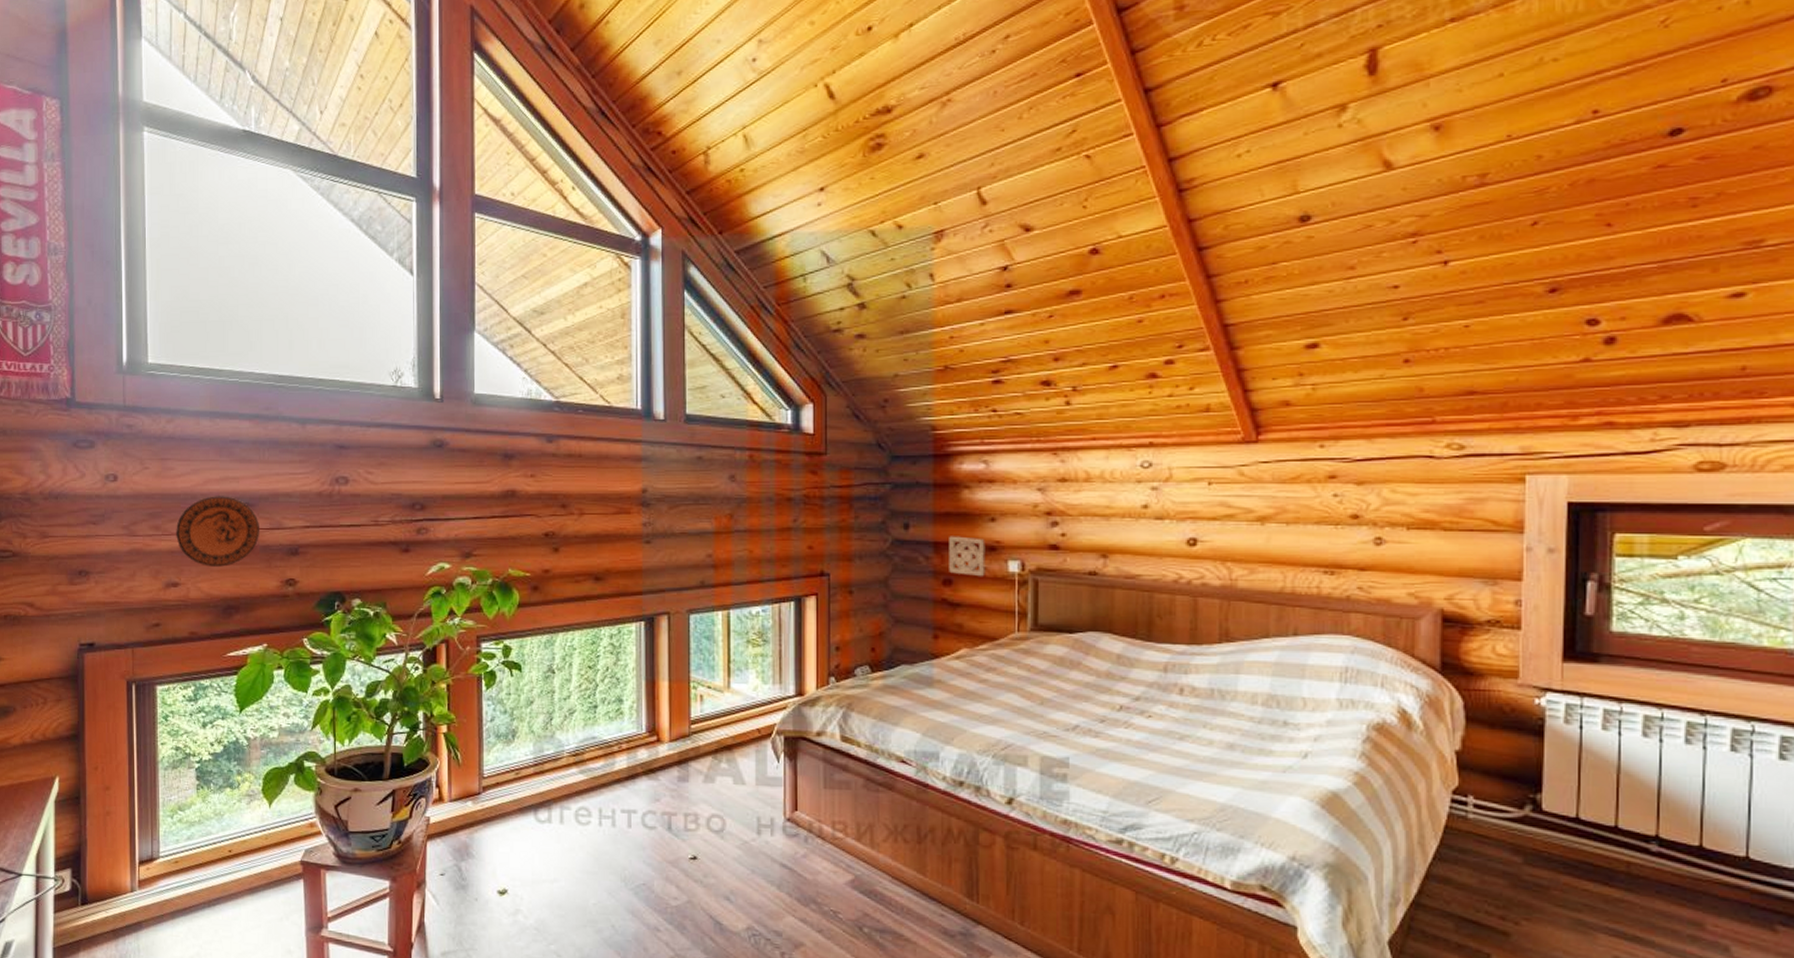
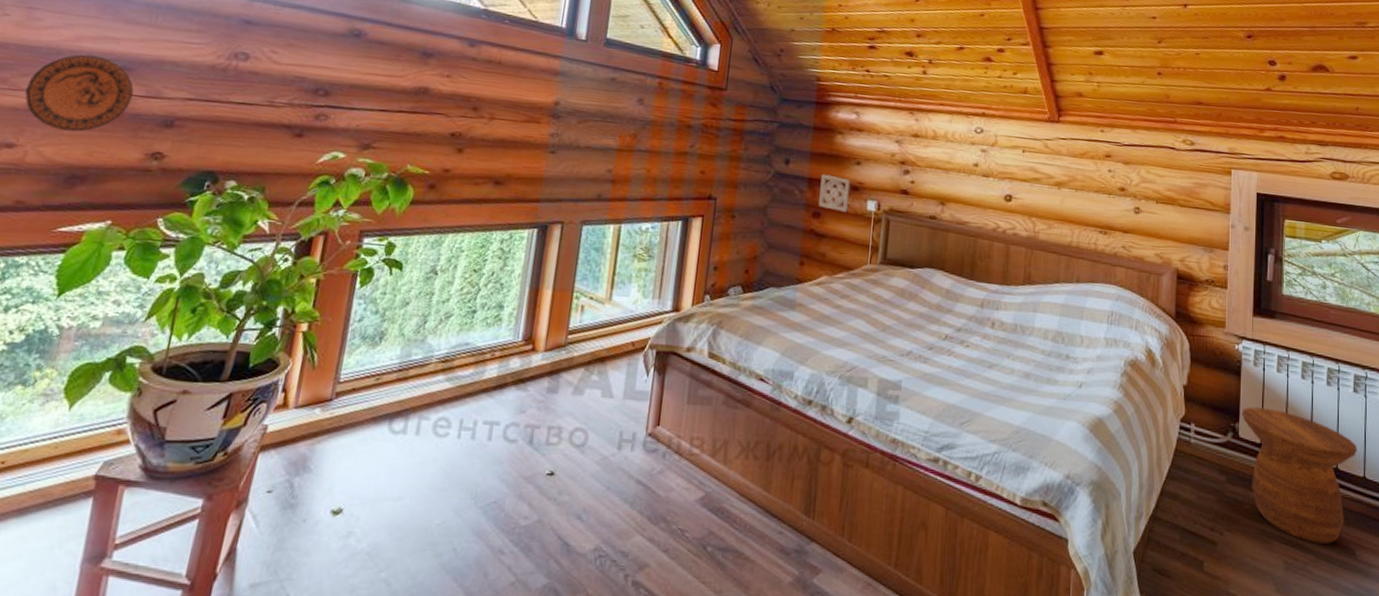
side table: none [1546,773,1736,938] -> present [1242,407,1358,544]

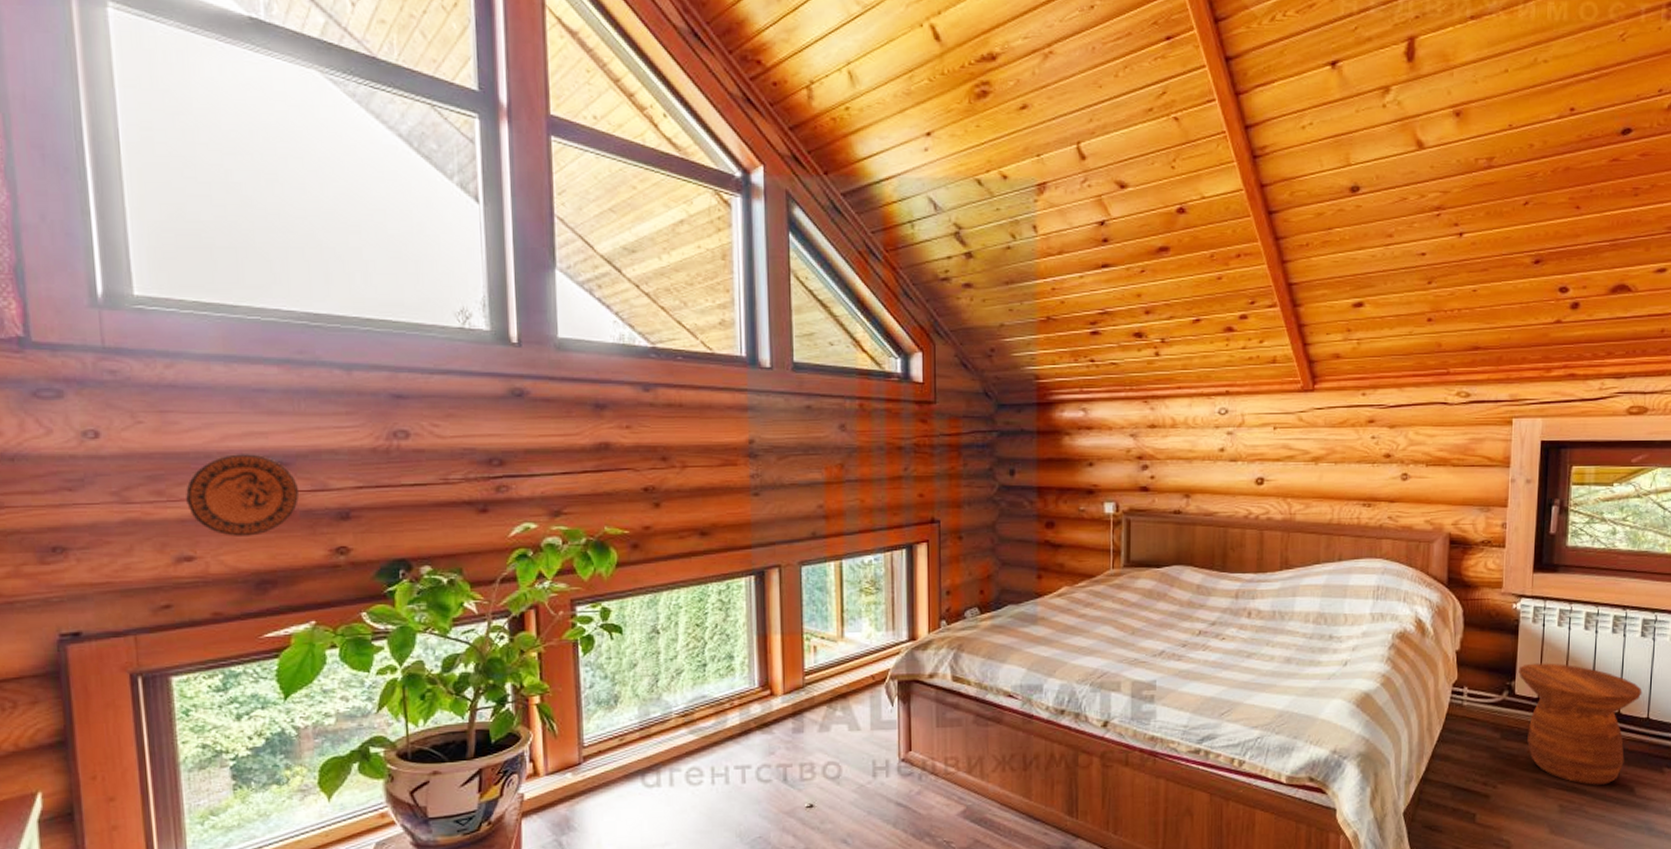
wall ornament: present [818,174,851,213] -> none [1051,480,1084,519]

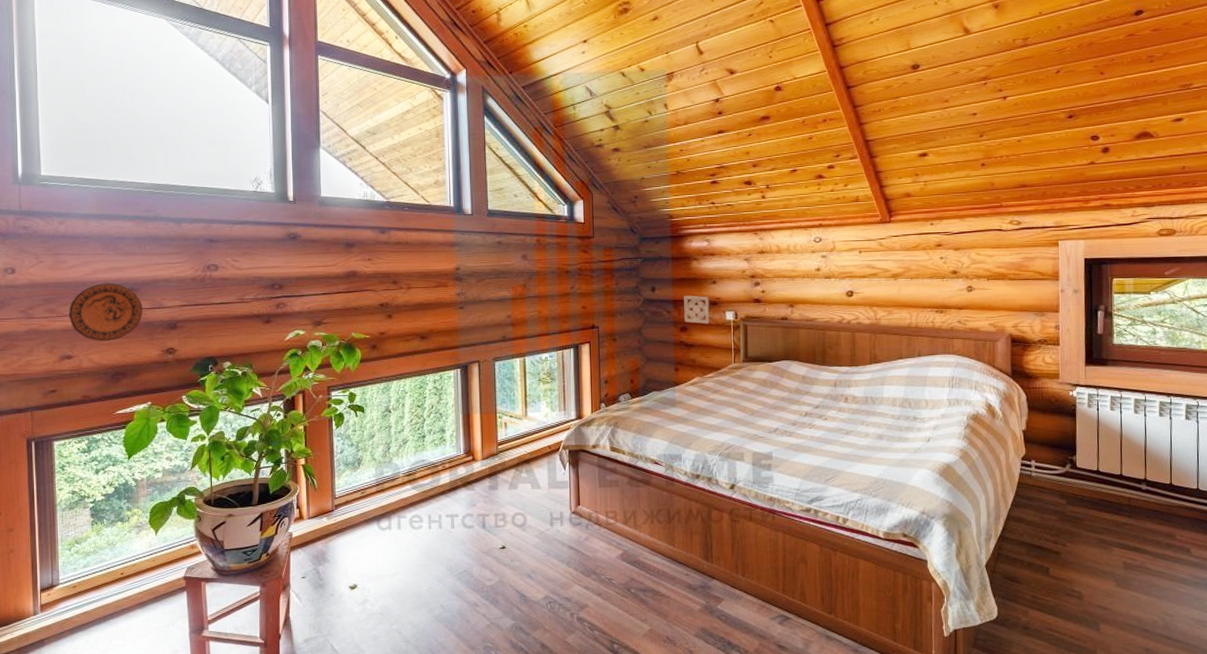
wall ornament: none [1051,480,1084,519] -> present [684,295,710,325]
side table: present [1518,663,1642,785] -> none [1078,441,1191,546]

